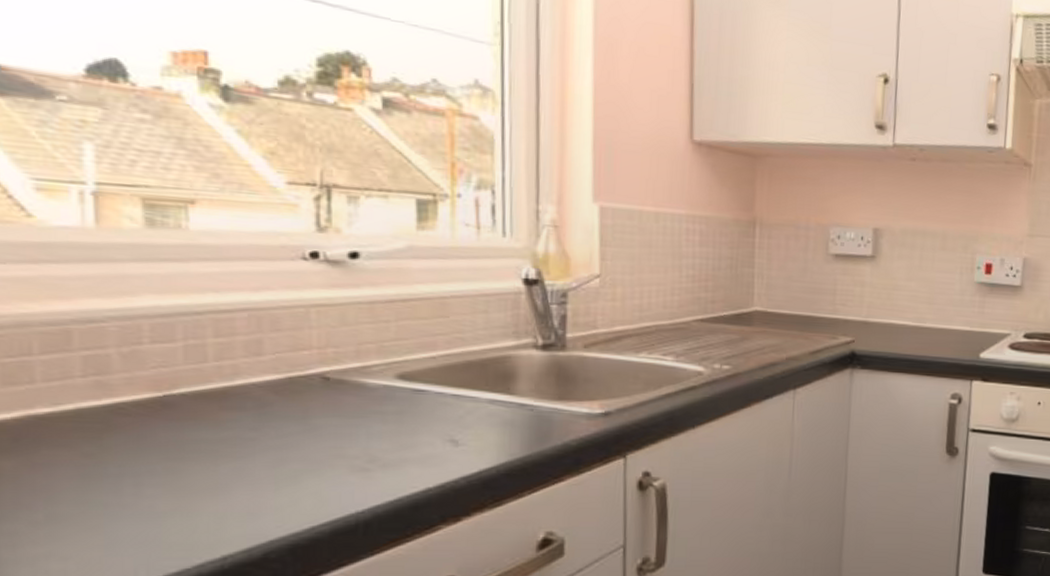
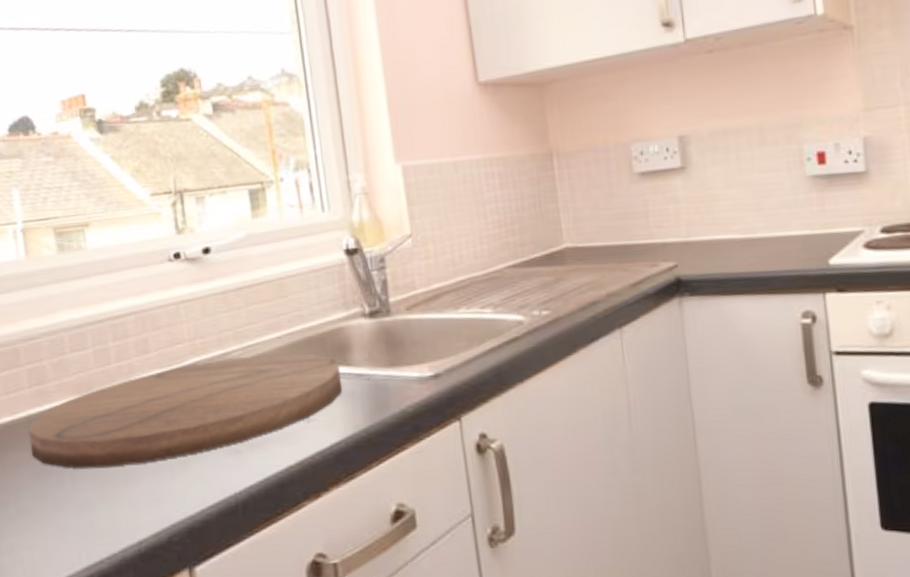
cutting board: none [76,371,502,475] -> present [28,353,342,469]

